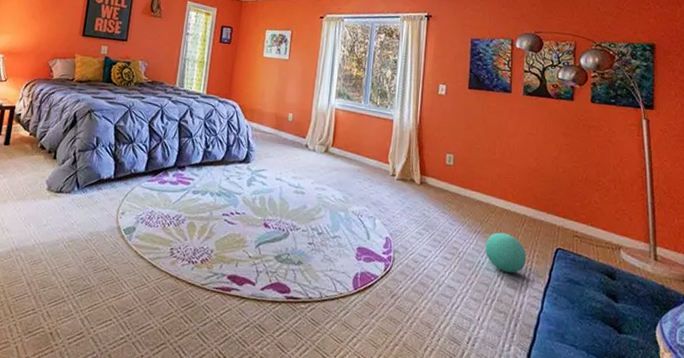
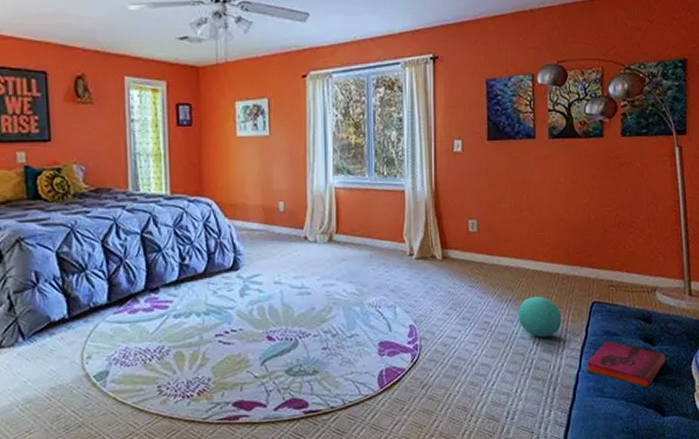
hardback book: none [547,288,629,345] -> present [585,341,666,389]

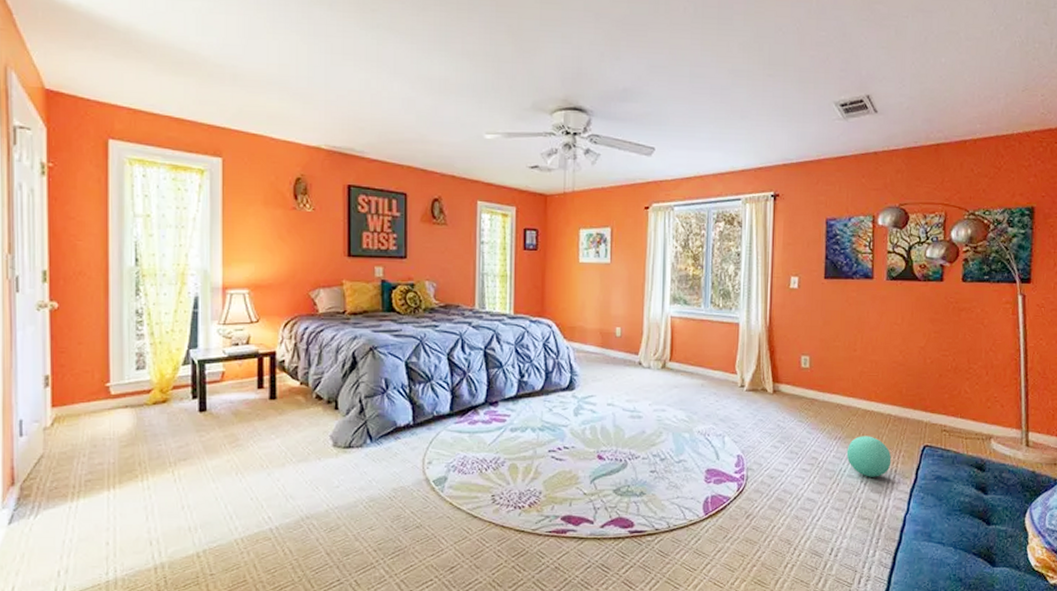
hardback book: present [585,341,666,389] -> none [914,486,998,537]

